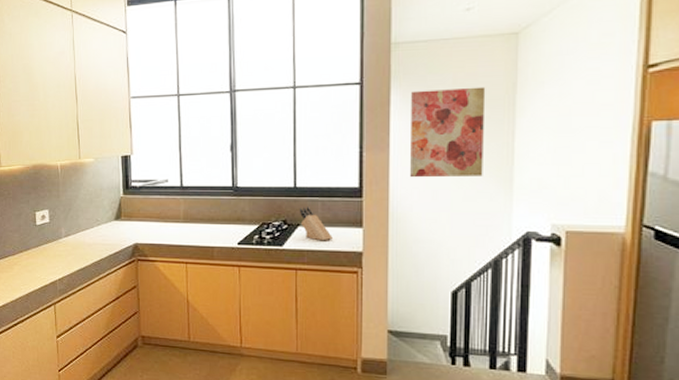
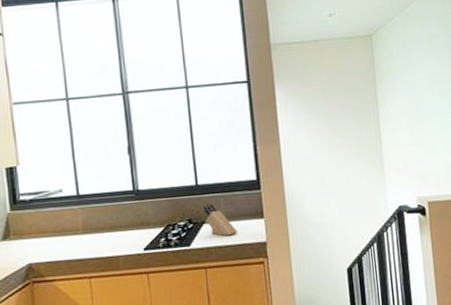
wall art: present [410,86,486,178] -> none [293,81,360,167]

